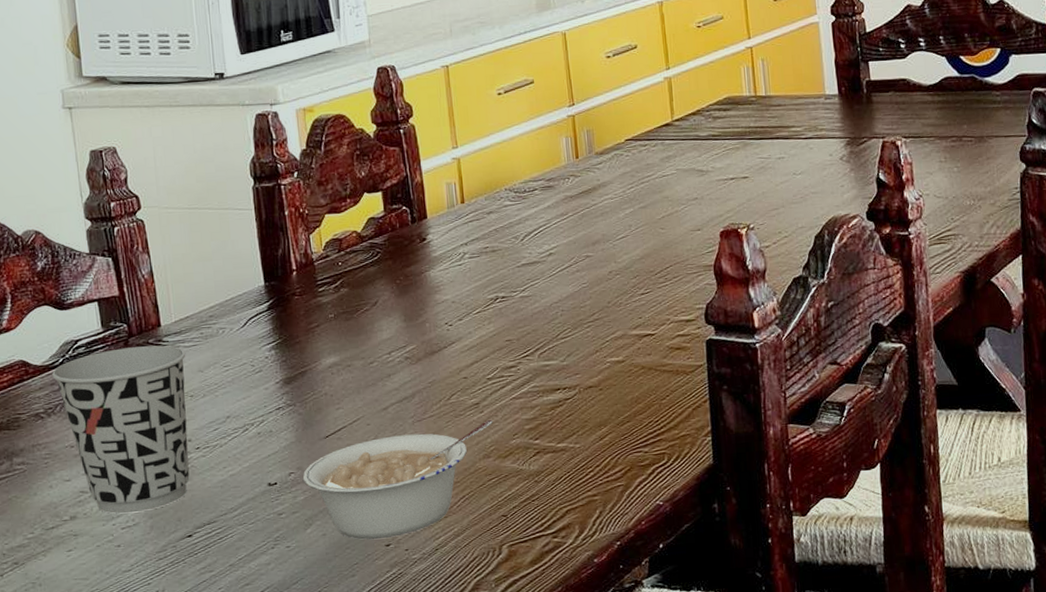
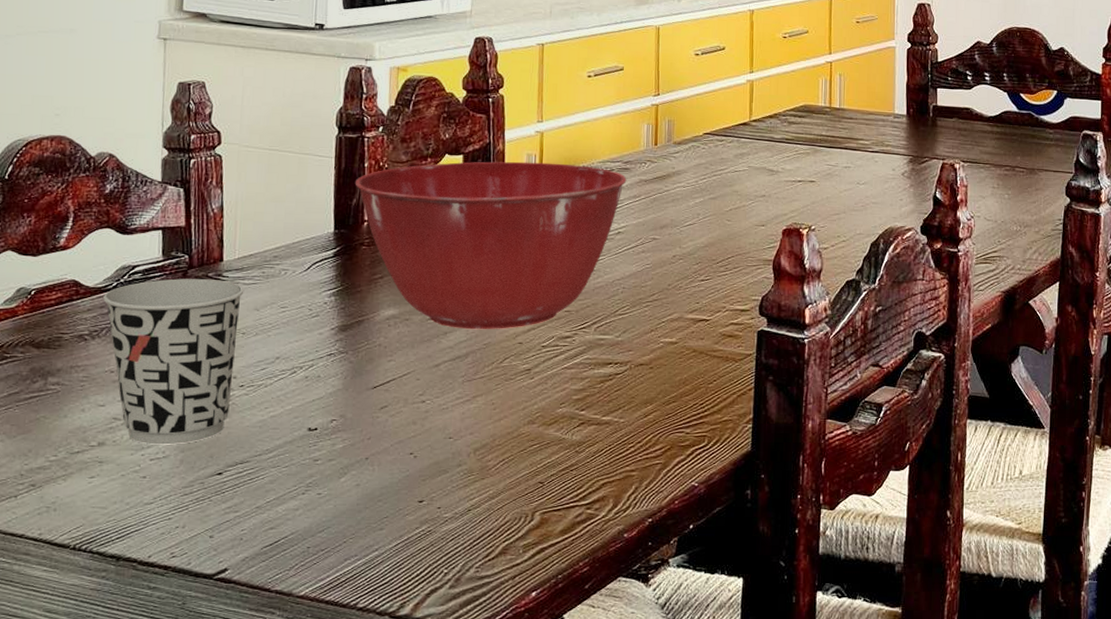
mixing bowl: none [278,188,552,370] -> present [355,161,627,330]
legume: present [302,420,493,540] -> none [344,387,542,495]

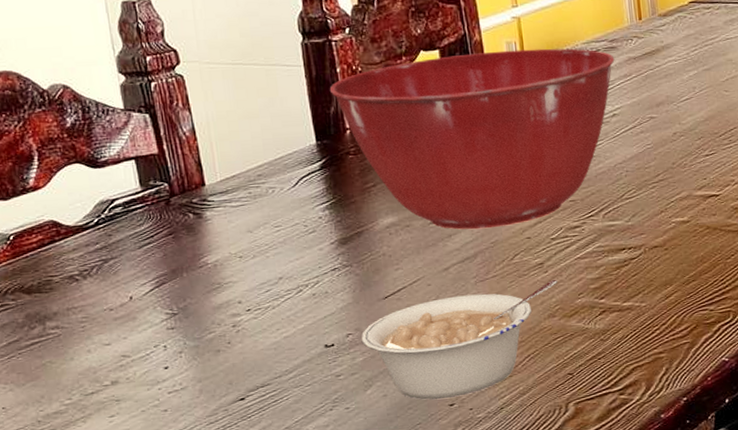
cup: present [103,278,244,445] -> none [87,205,241,378]
legume: none [344,387,542,495] -> present [361,280,557,400]

